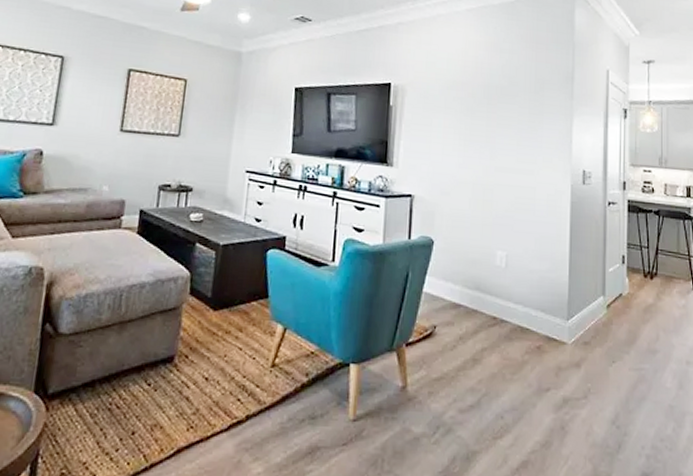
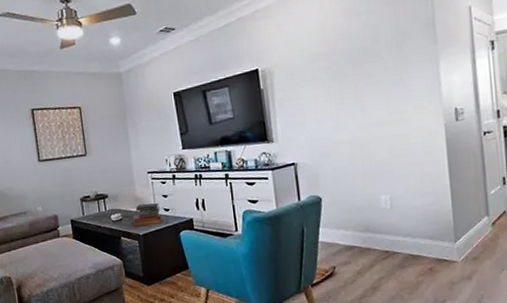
books: none [216,207,251,235] -> present [133,203,162,226]

